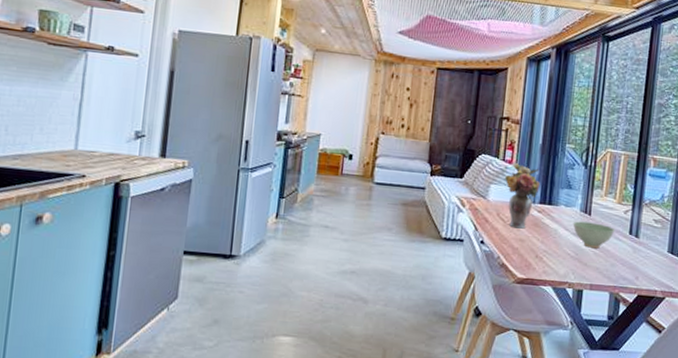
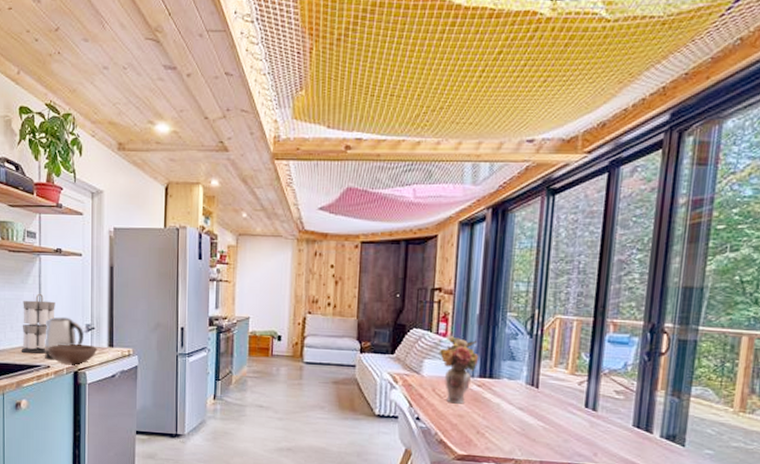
spice rack: none [50,93,100,162] -> present [21,293,55,354]
kettle: none [79,120,132,169] -> present [44,316,84,360]
bowl: none [84,151,147,176] -> present [47,344,98,365]
bowl: present [573,221,616,249] -> none [518,394,568,423]

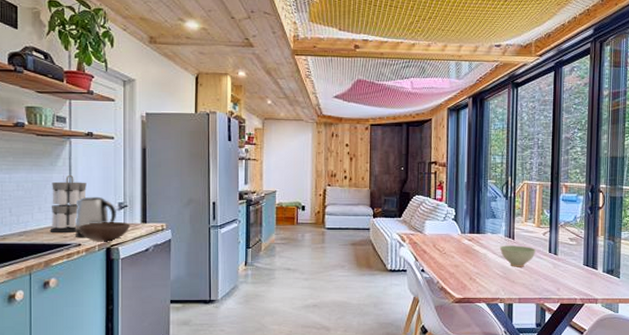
flower arrangement: present [438,335,479,404] -> none [437,199,469,256]
bowl: none [518,394,568,423] -> present [499,245,537,267]

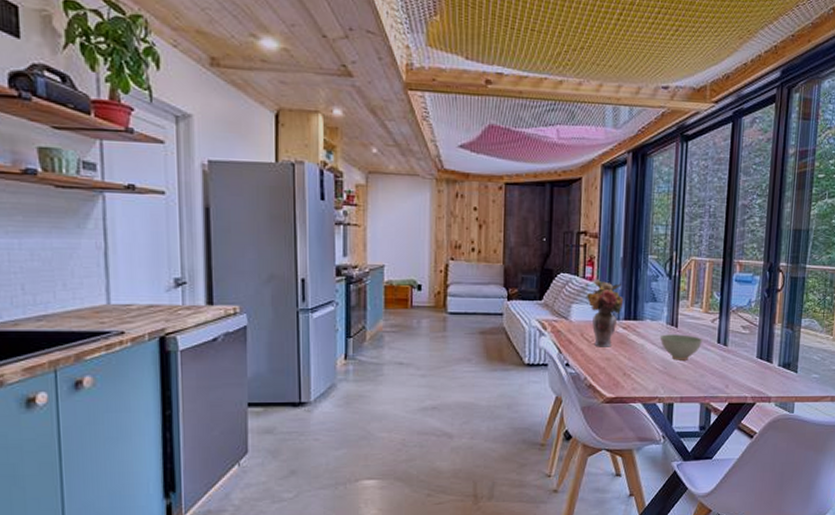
spice rack: present [50,174,87,234] -> none [80,240,129,318]
kettle: present [74,196,116,238] -> none [114,269,172,325]
bowl: present [78,222,131,242] -> none [119,303,192,329]
flower arrangement: none [437,199,469,256] -> present [586,278,624,347]

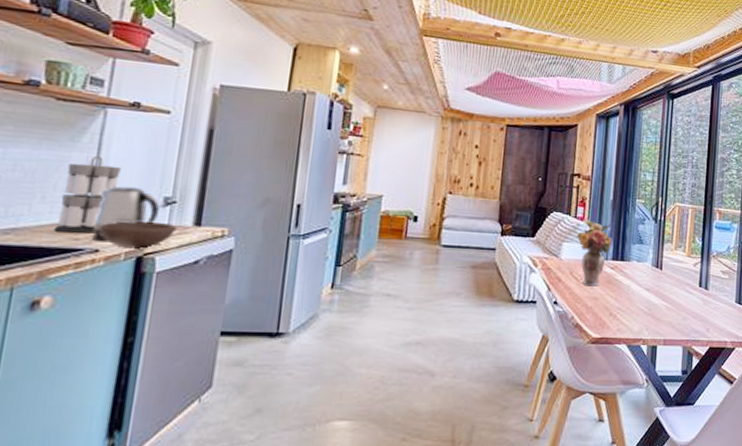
spice rack: none [80,240,129,318] -> present [53,155,121,234]
kettle: none [114,269,172,325] -> present [91,186,159,243]
bowl: none [119,303,192,329] -> present [98,221,178,249]
bowl: present [659,334,703,360] -> none [645,276,686,303]

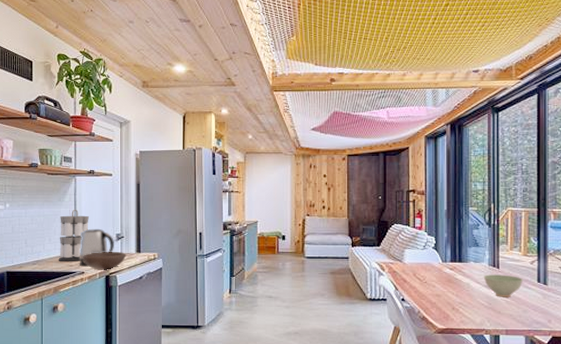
flower arrangement: present [576,219,613,287] -> none [416,228,450,285]
bowl: none [645,276,686,303] -> present [483,274,524,297]

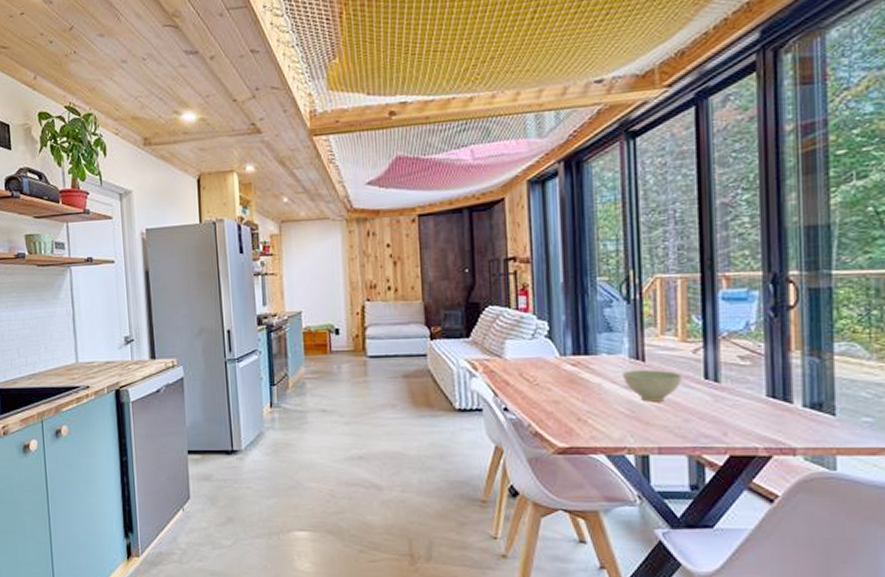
spice rack: present [58,209,89,262] -> none [56,307,91,375]
kettle: present [79,228,114,267] -> none [81,330,123,380]
bowl: present [82,252,127,270] -> none [85,359,139,383]

